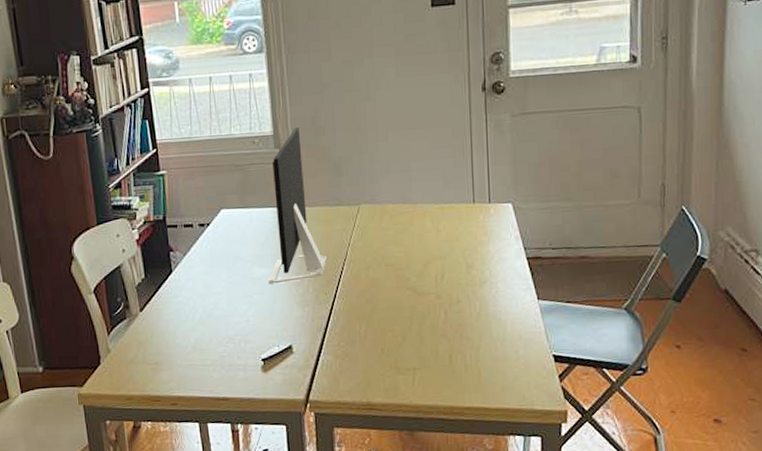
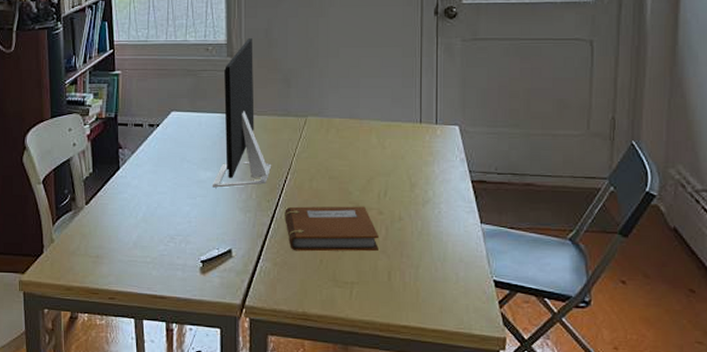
notebook: none [343,291,439,342] -> present [285,206,379,252]

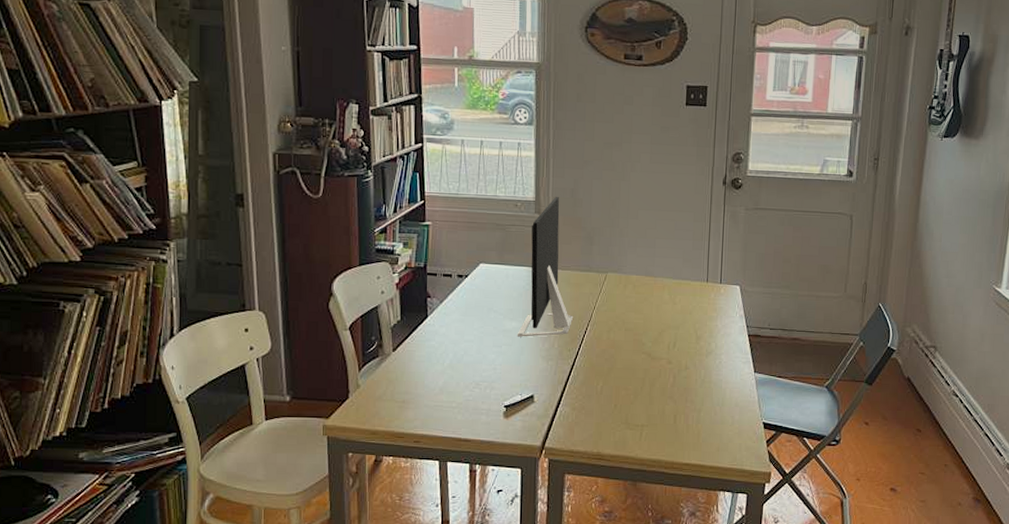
notebook: present [285,206,379,252] -> none [584,356,667,397]

